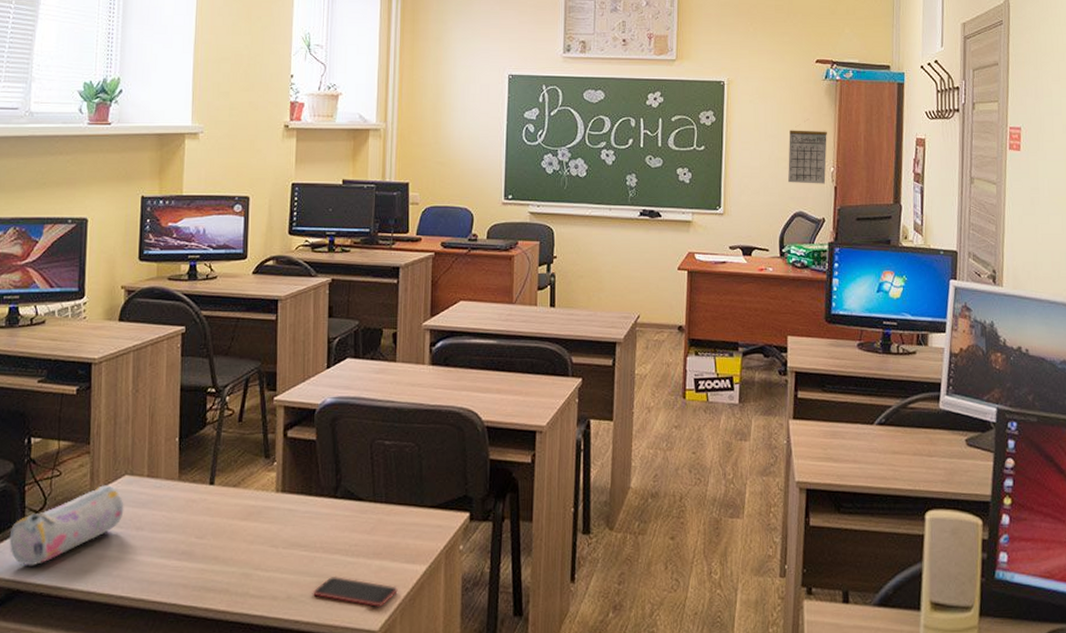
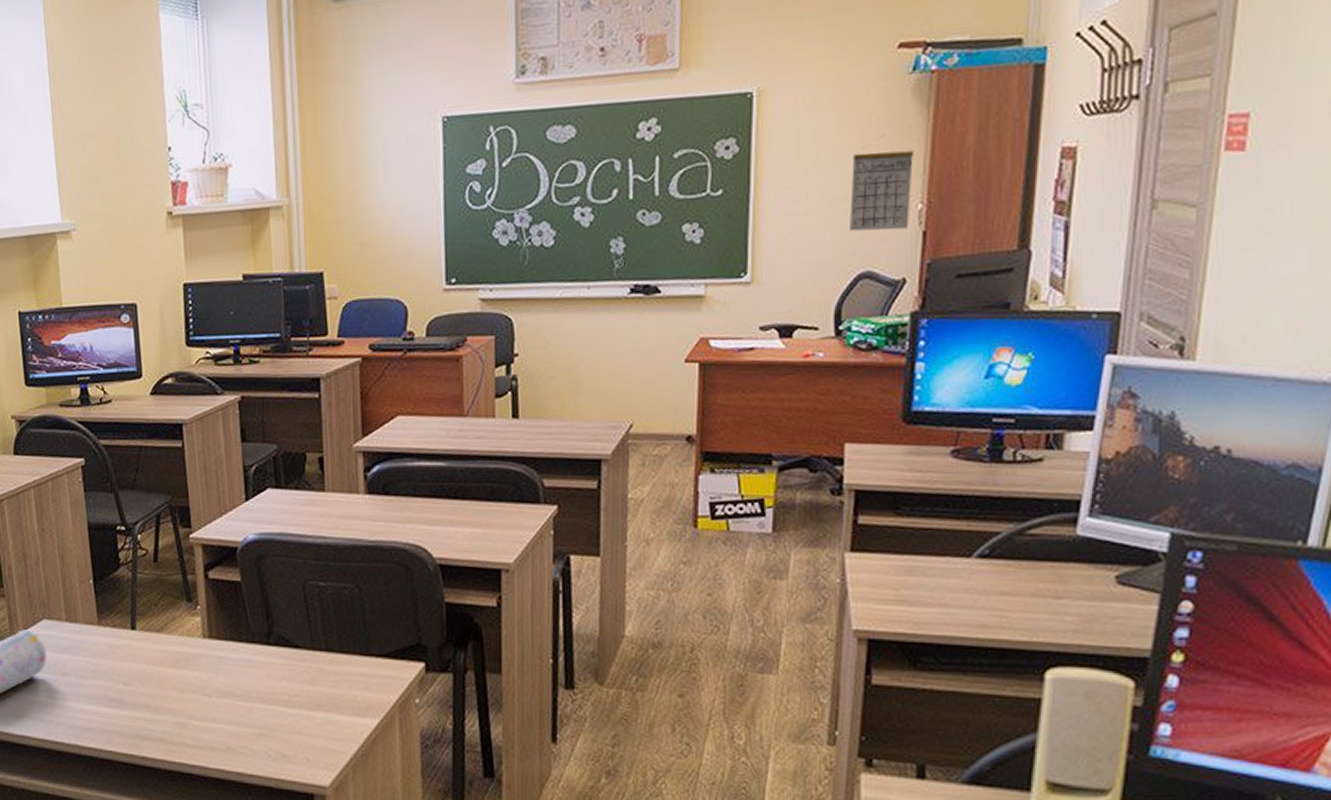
smartphone: present [312,575,398,607] -> none [252,727,347,762]

